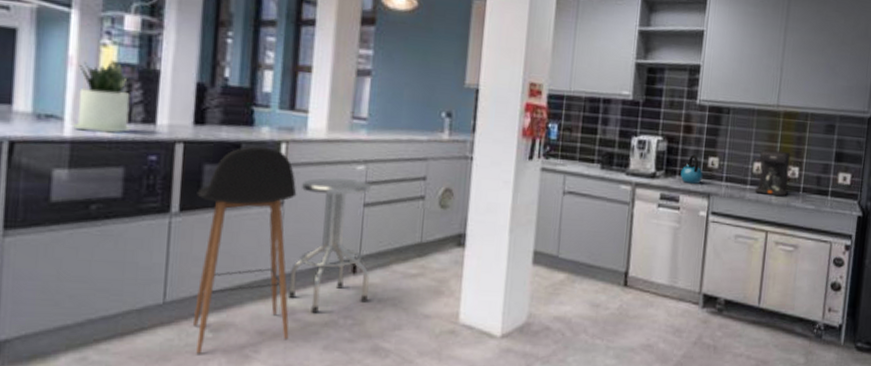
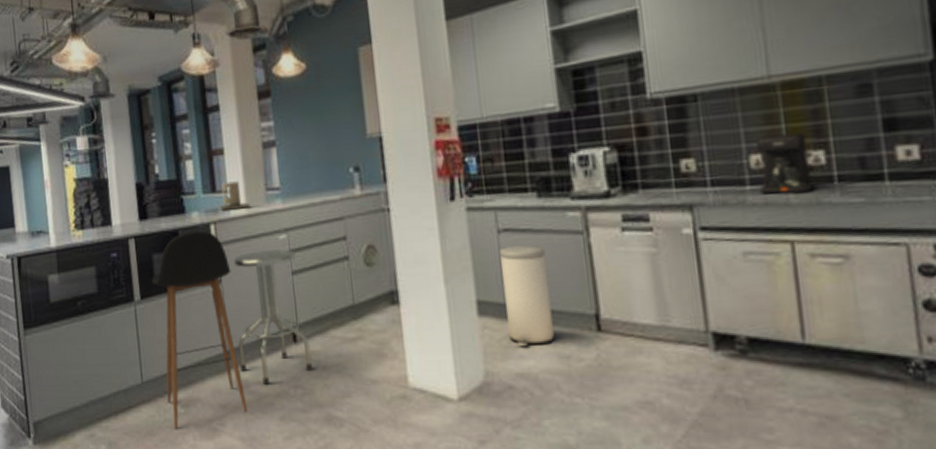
planter: present [71,61,133,133] -> none [52,179,96,240]
paper towel roll: none [296,101,332,133] -> present [220,181,250,212]
pedal bin: none [555,207,598,295] -> present [500,245,555,347]
kettle: present [680,154,703,184] -> none [643,160,677,197]

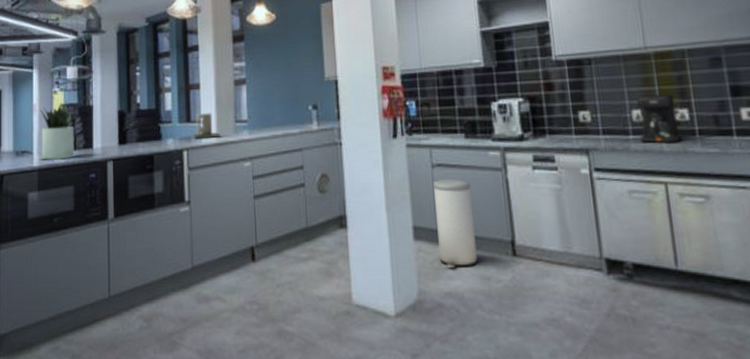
planter: none [52,179,96,240] -> present [38,104,78,160]
bar stool: present [151,230,248,430] -> none [125,156,207,343]
bar stool: present [233,249,312,385] -> none [201,175,268,300]

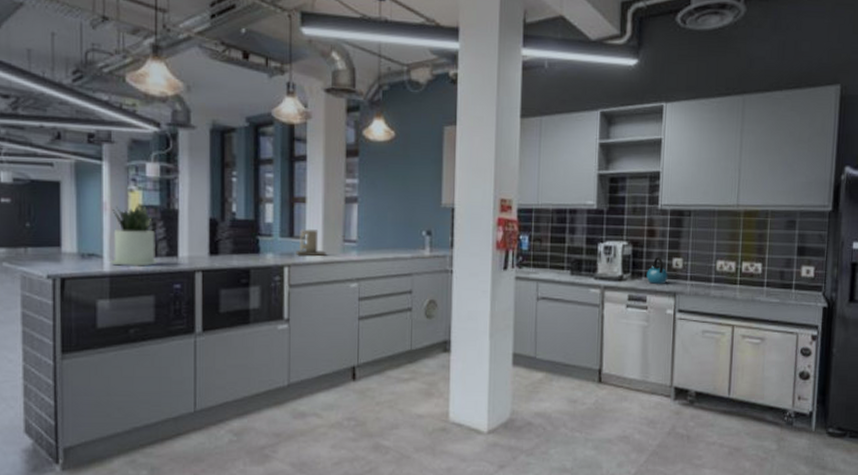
pedal bin: present [433,179,478,269] -> none [534,312,570,392]
kettle: none [550,111,576,141] -> present [646,257,668,284]
coffee maker: present [636,93,681,143] -> none [719,248,753,292]

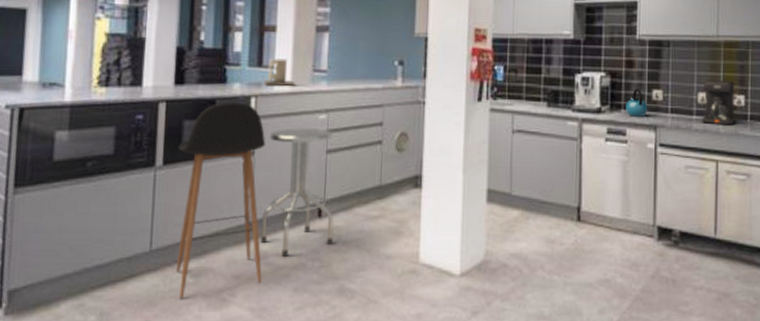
planter: present [109,205,160,266] -> none [71,33,123,96]
bar stool: none [216,271,301,456] -> present [176,101,266,300]
bar stool: none [298,295,367,416] -> present [260,126,334,257]
coffee maker: none [719,248,753,292] -> present [701,79,735,126]

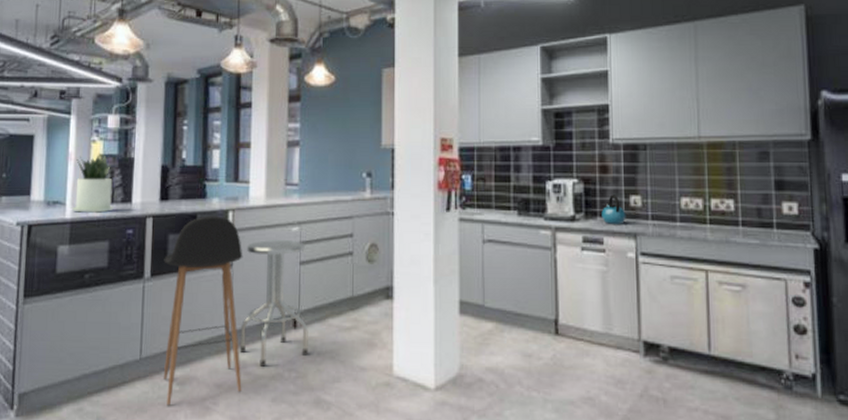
planter: none [71,33,123,96] -> present [71,155,115,213]
paper towel roll: present [264,58,295,87] -> none [240,174,269,201]
coffee maker: present [701,79,735,126] -> none [686,183,725,232]

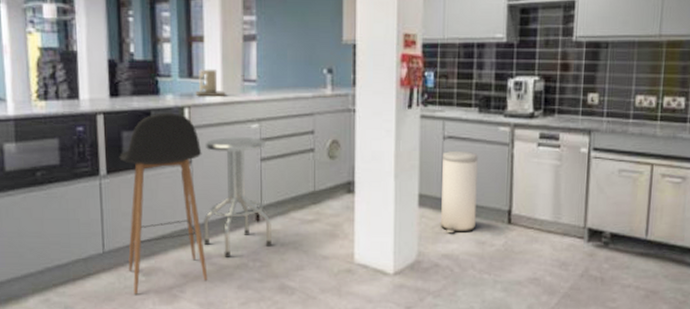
planter: present [71,155,115,213] -> none [12,47,61,109]
paper towel roll: none [240,174,269,201] -> present [195,69,226,97]
pedal bin: none [483,256,520,345] -> present [441,151,478,234]
kettle: present [601,194,626,224] -> none [559,92,583,121]

